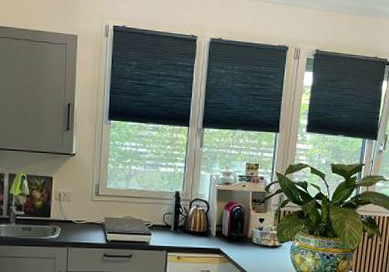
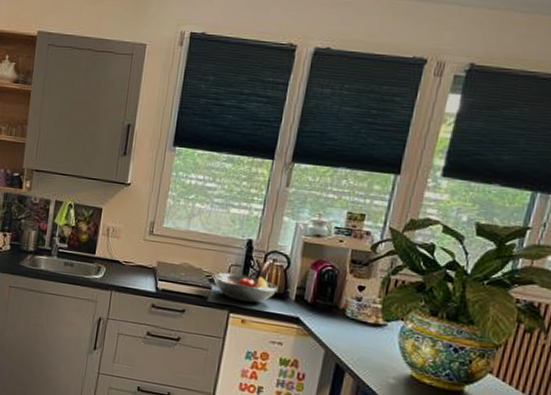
fruit bowl: none [151,219,202,242] -> present [212,272,279,303]

